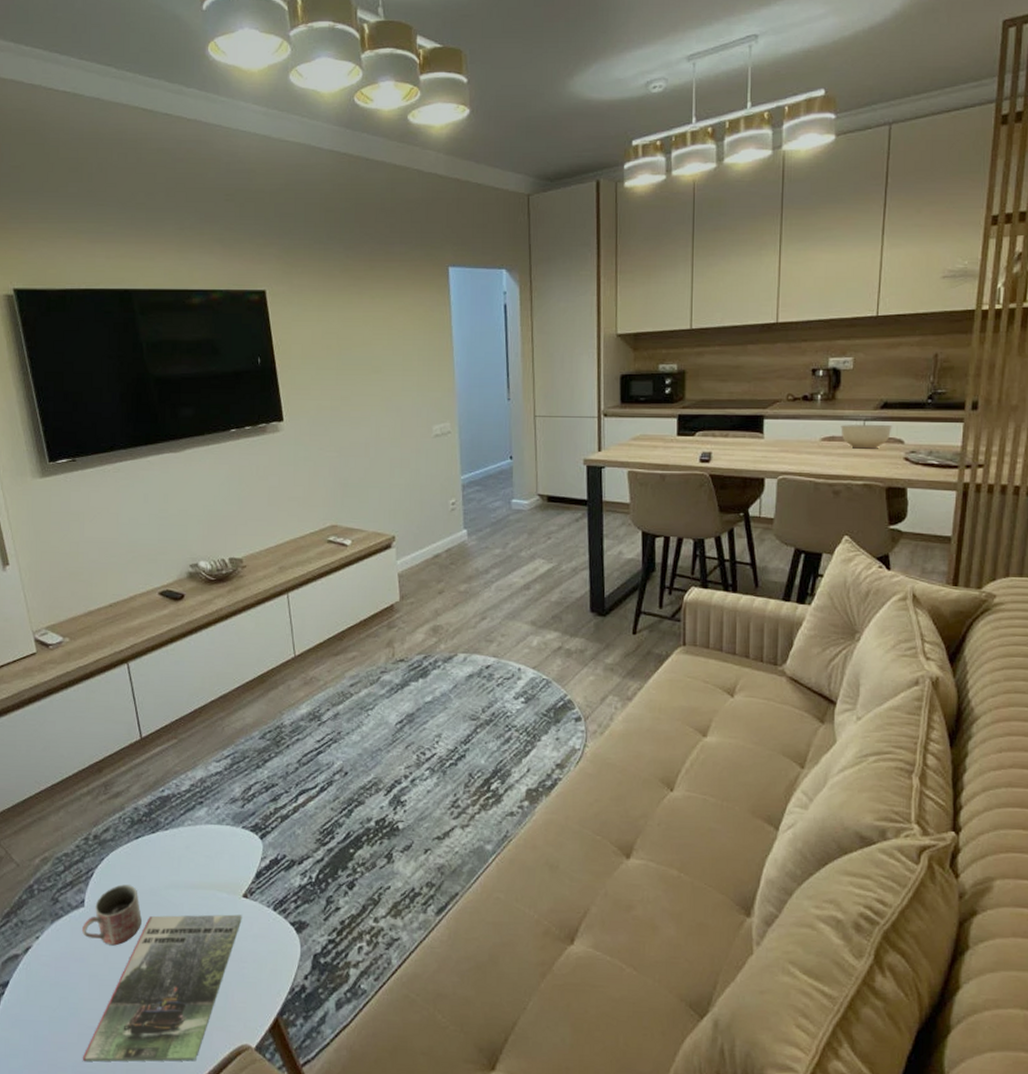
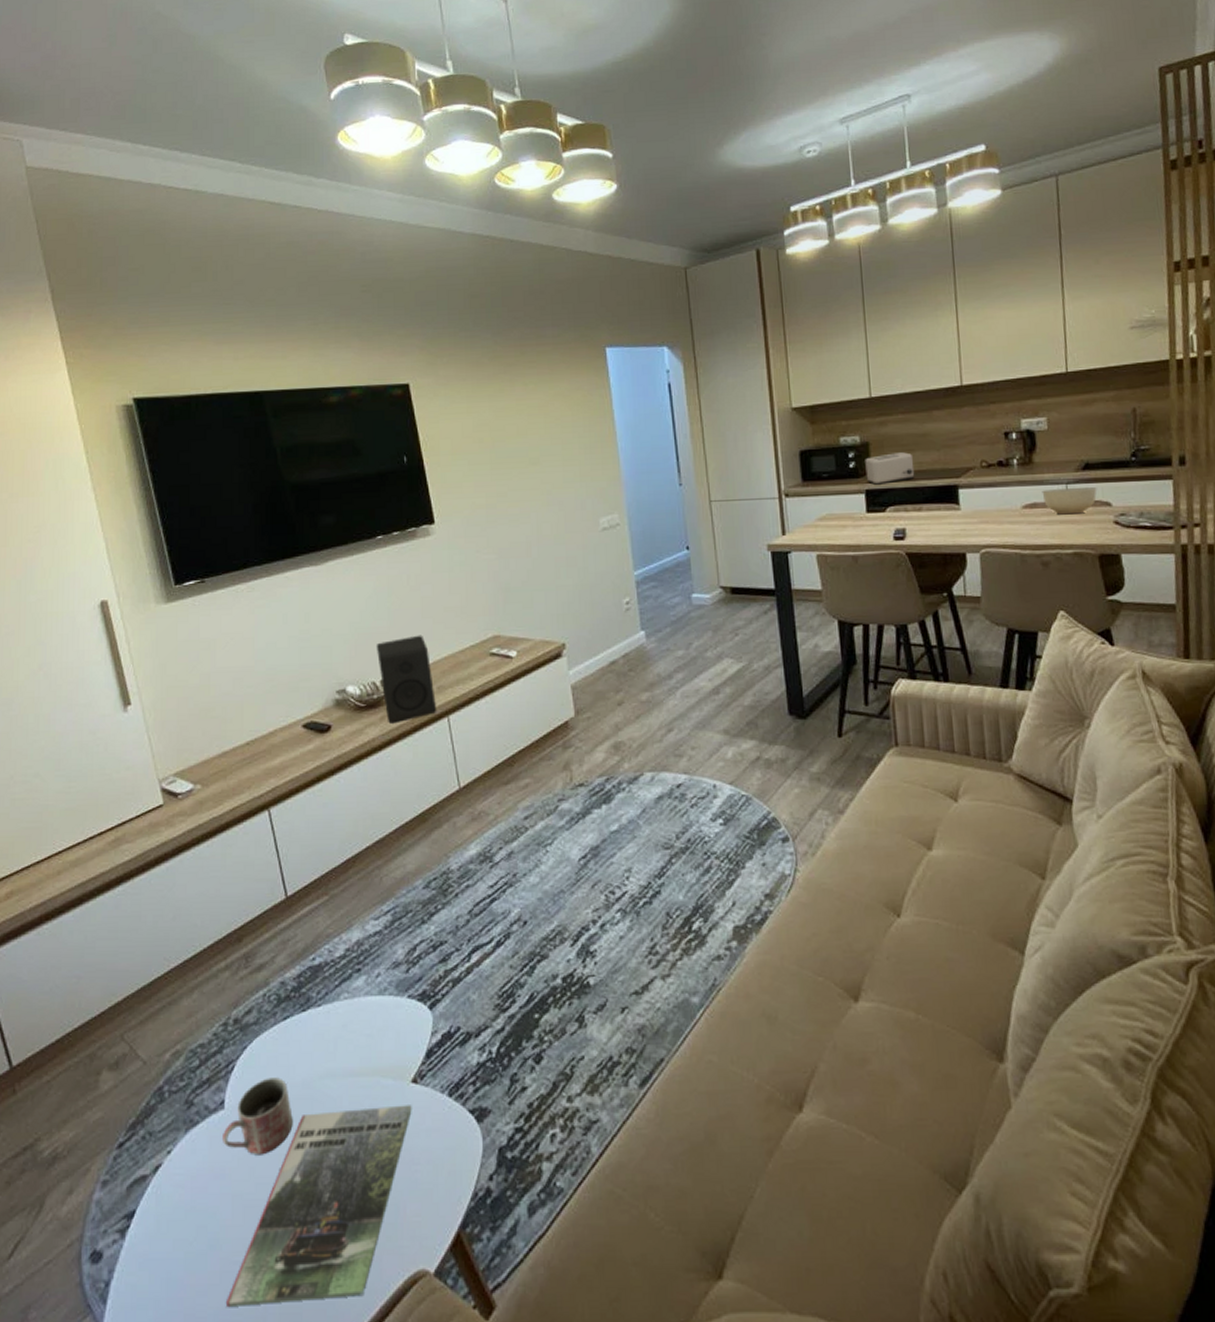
speaker: none [226,520,278,597] -> present [376,635,437,724]
toaster: none [680,382,726,412] -> present [865,452,915,486]

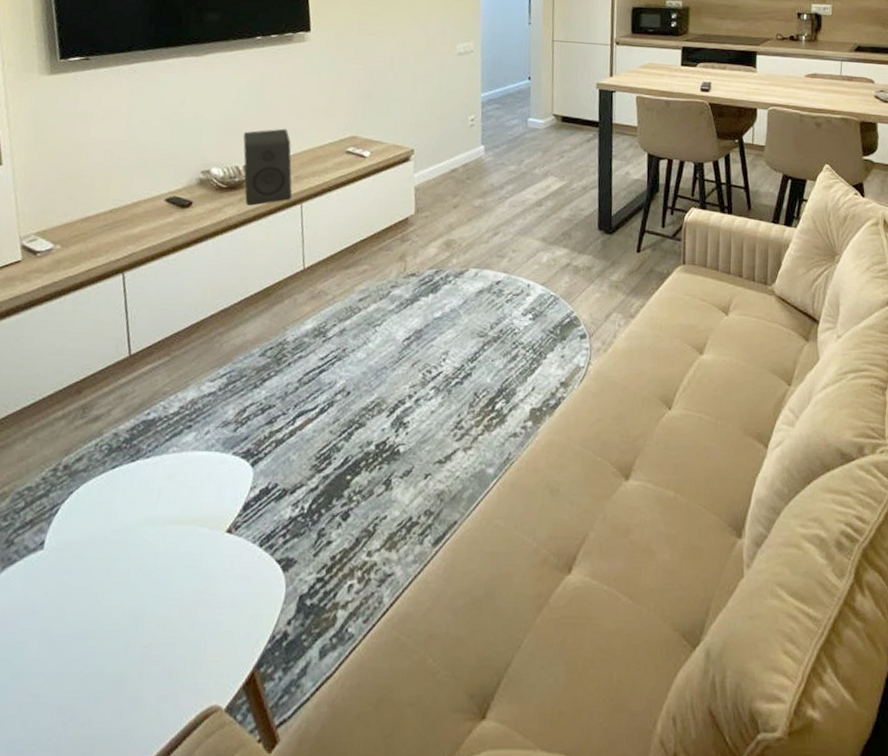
mug: present [223,1077,293,1155] -> none [38,522,110,594]
magazine: present [225,1105,412,1306] -> none [20,553,224,737]
toaster: present [865,452,915,486] -> none [684,19,724,45]
bowl: present [1042,487,1097,515] -> none [822,64,865,87]

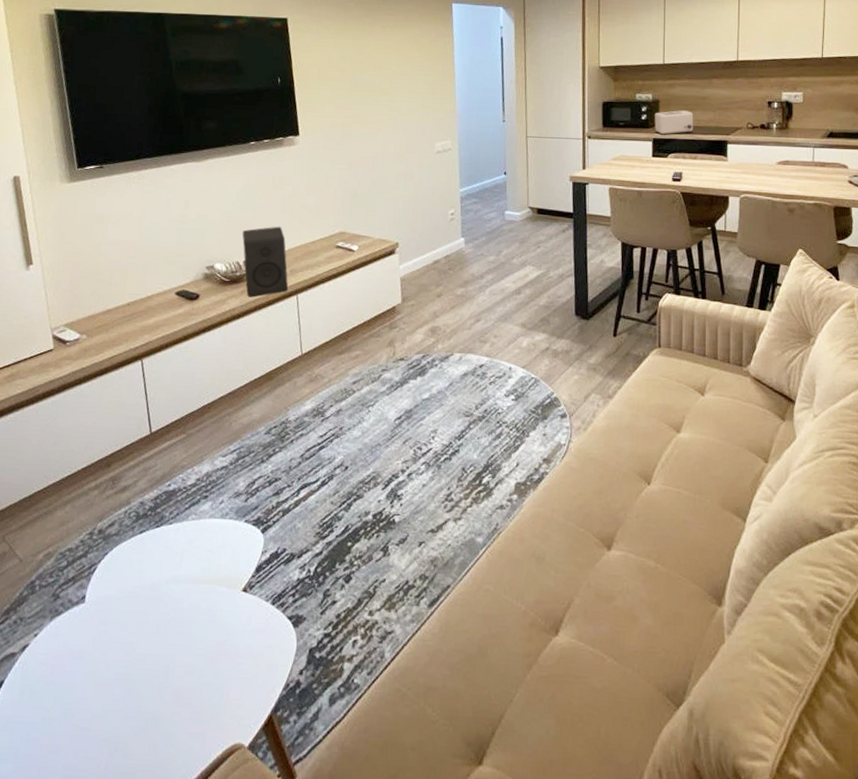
toaster: none [684,19,724,45] -> present [654,110,694,136]

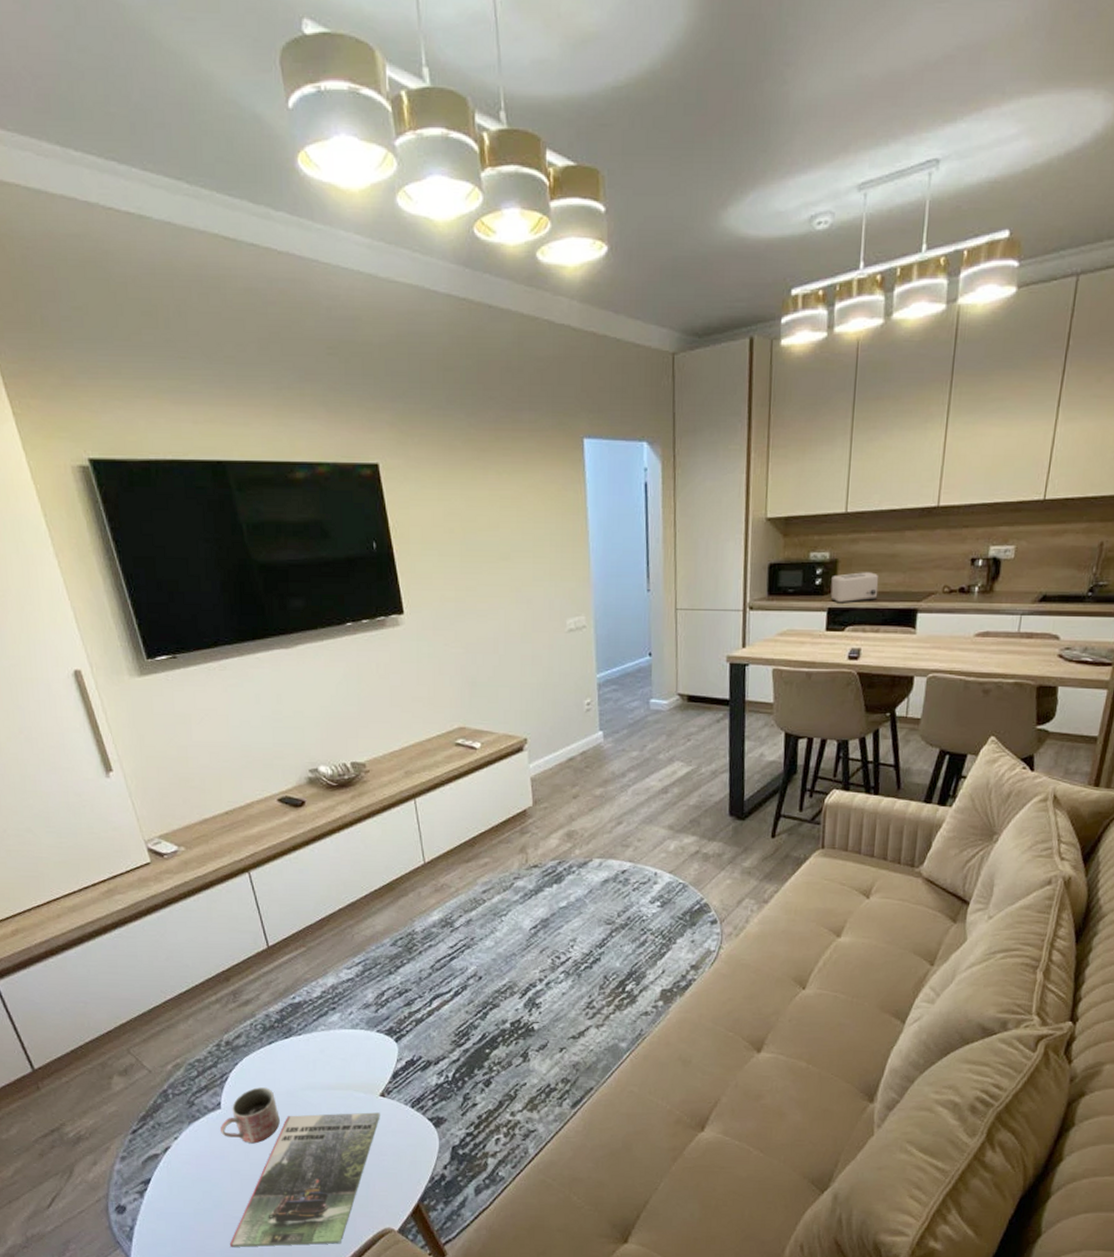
magazine: none [73,609,241,765] -> present [229,1112,380,1247]
mug: none [81,580,142,643] -> present [221,1087,280,1144]
speaker: present [242,226,289,297] -> none [346,722,405,803]

